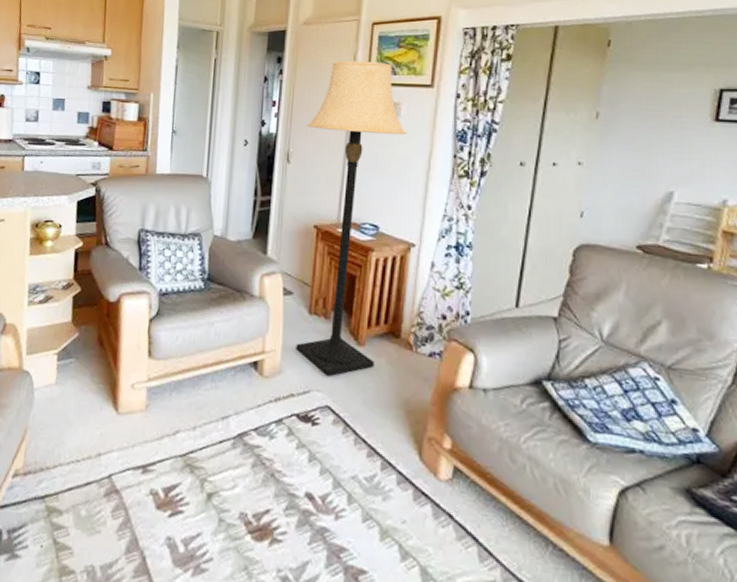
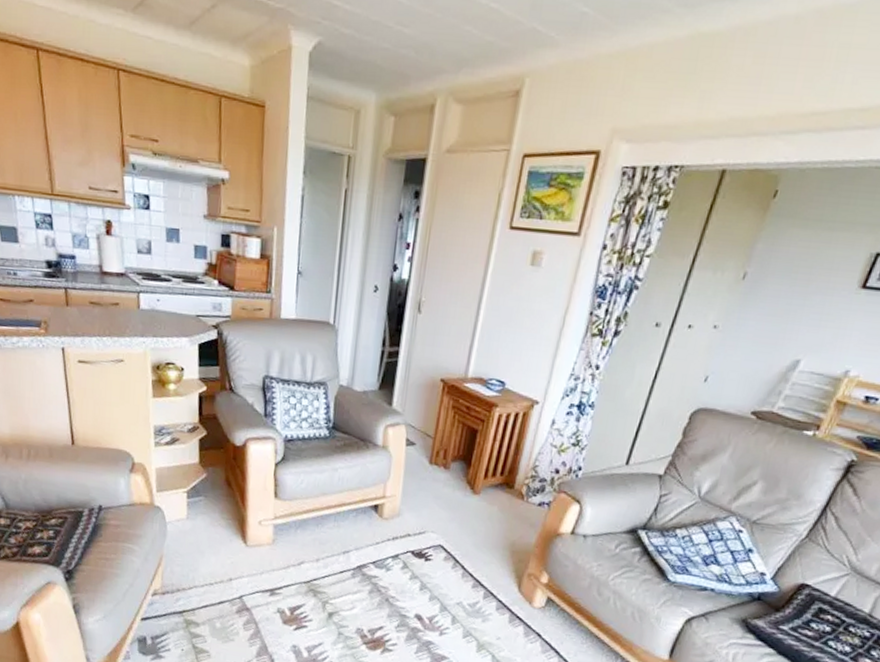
lamp: present [296,60,407,376] -> none [415,199,546,520]

